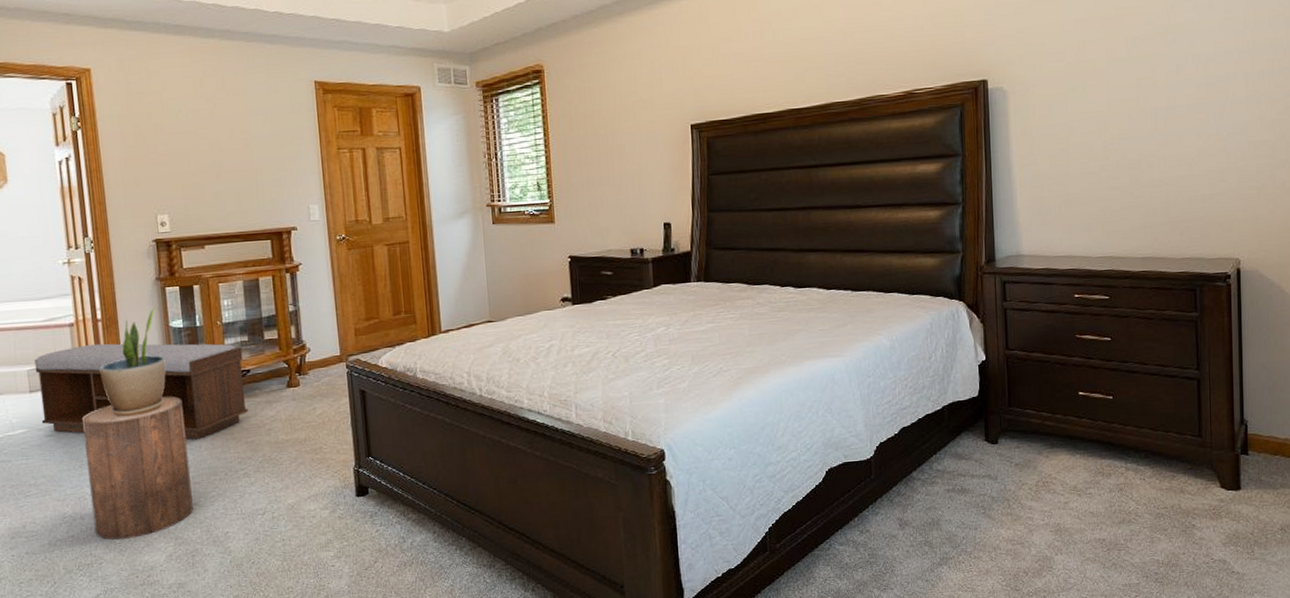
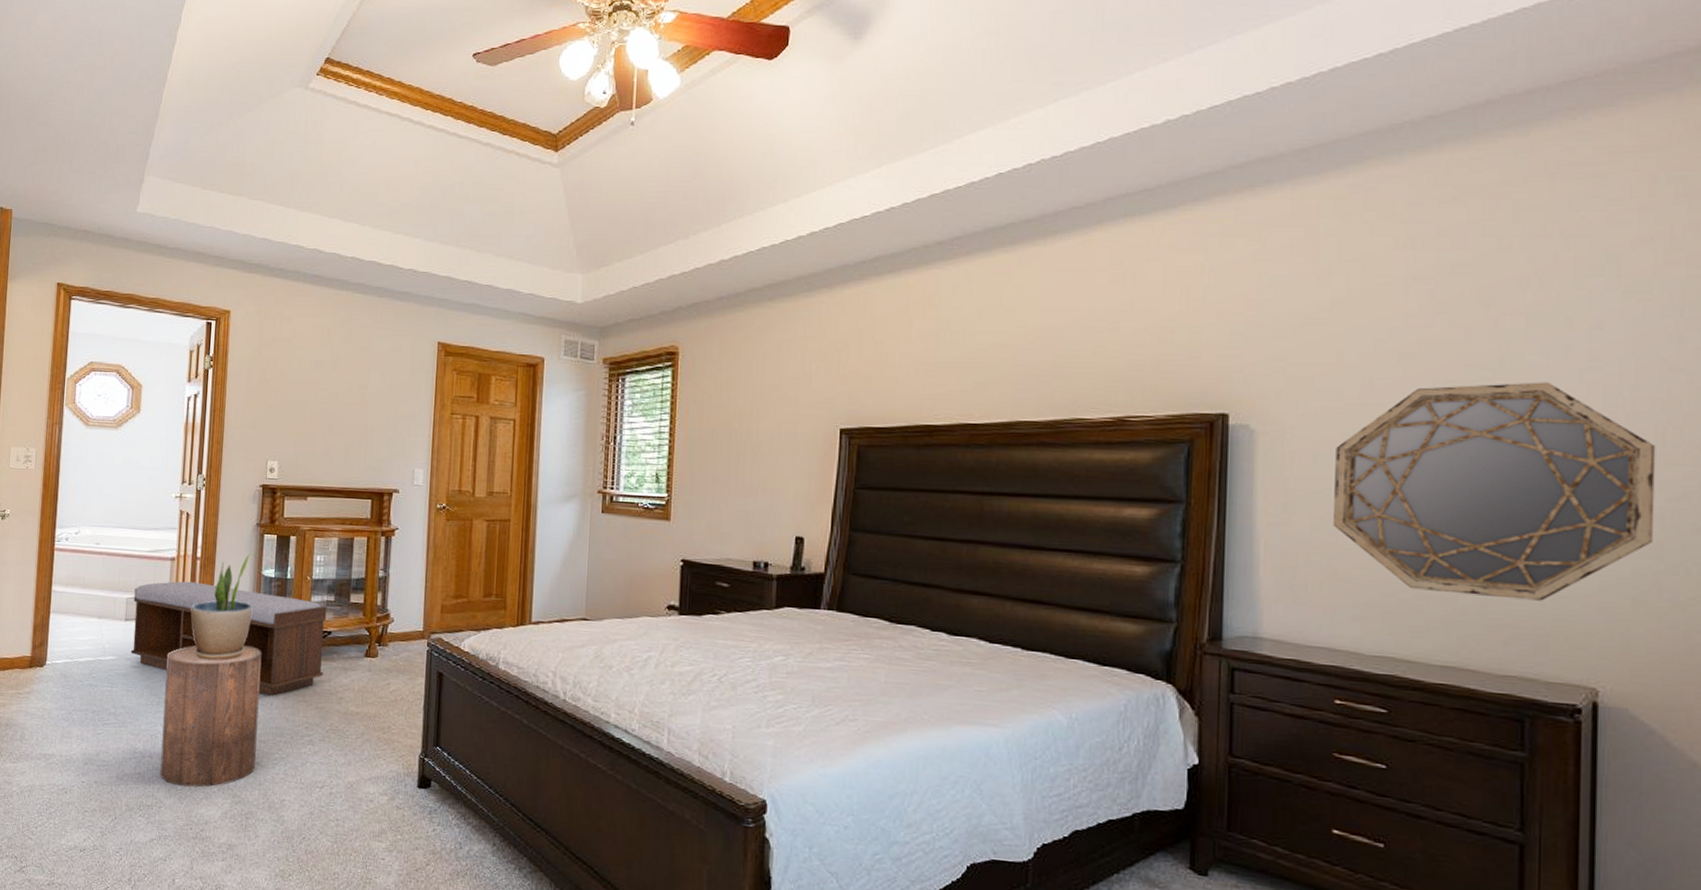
home mirror: none [1064,32,1270,203] -> present [1334,382,1656,601]

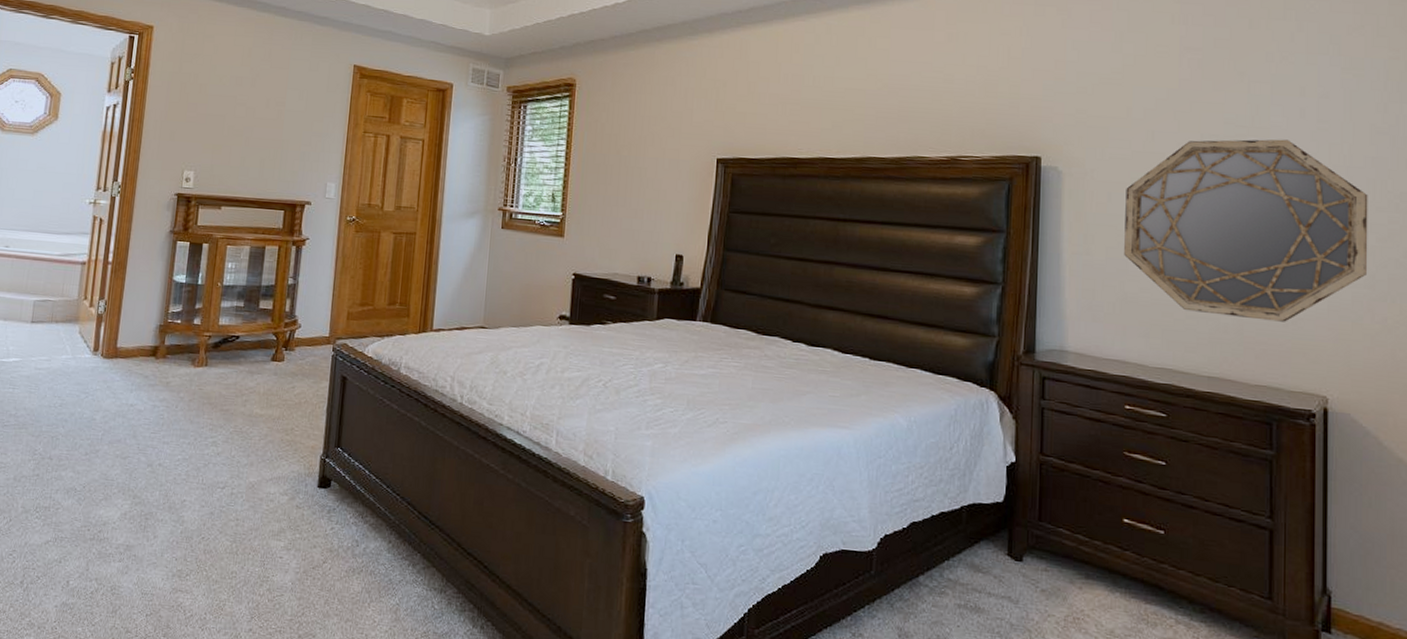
bench: present [130,581,327,696] -> none [35,285,236,398]
stool: present [160,645,262,788] -> none [59,348,170,489]
potted plant: present [190,552,252,661] -> none [99,258,164,364]

